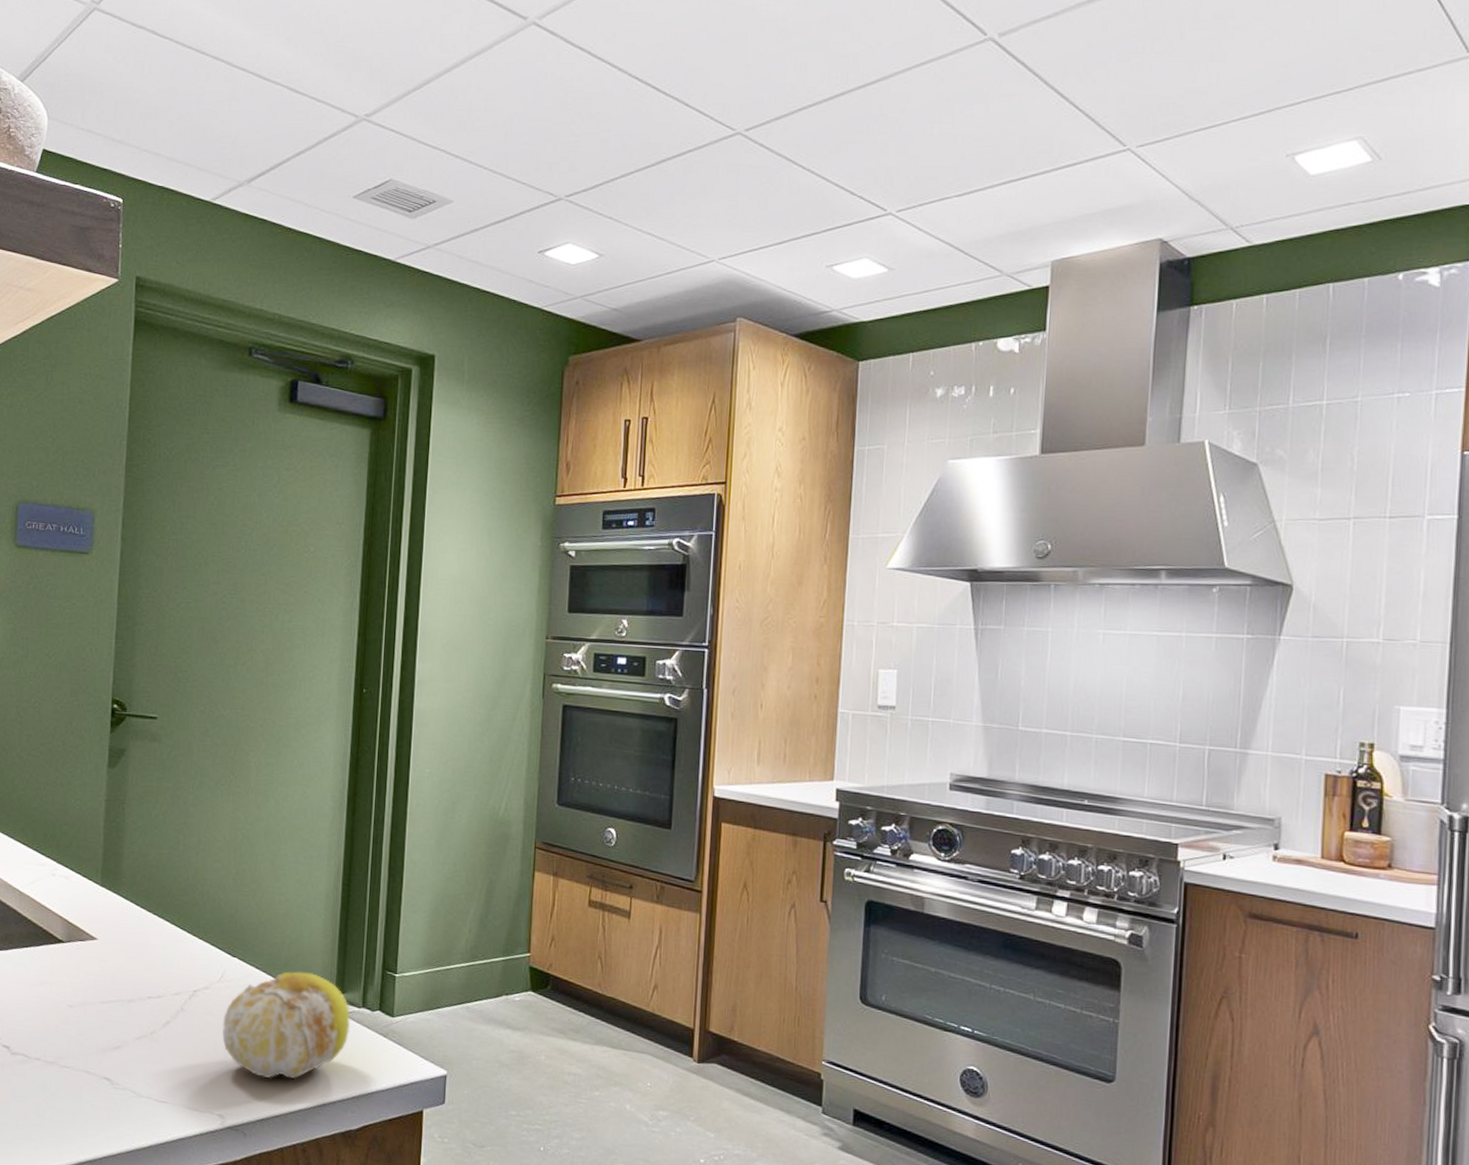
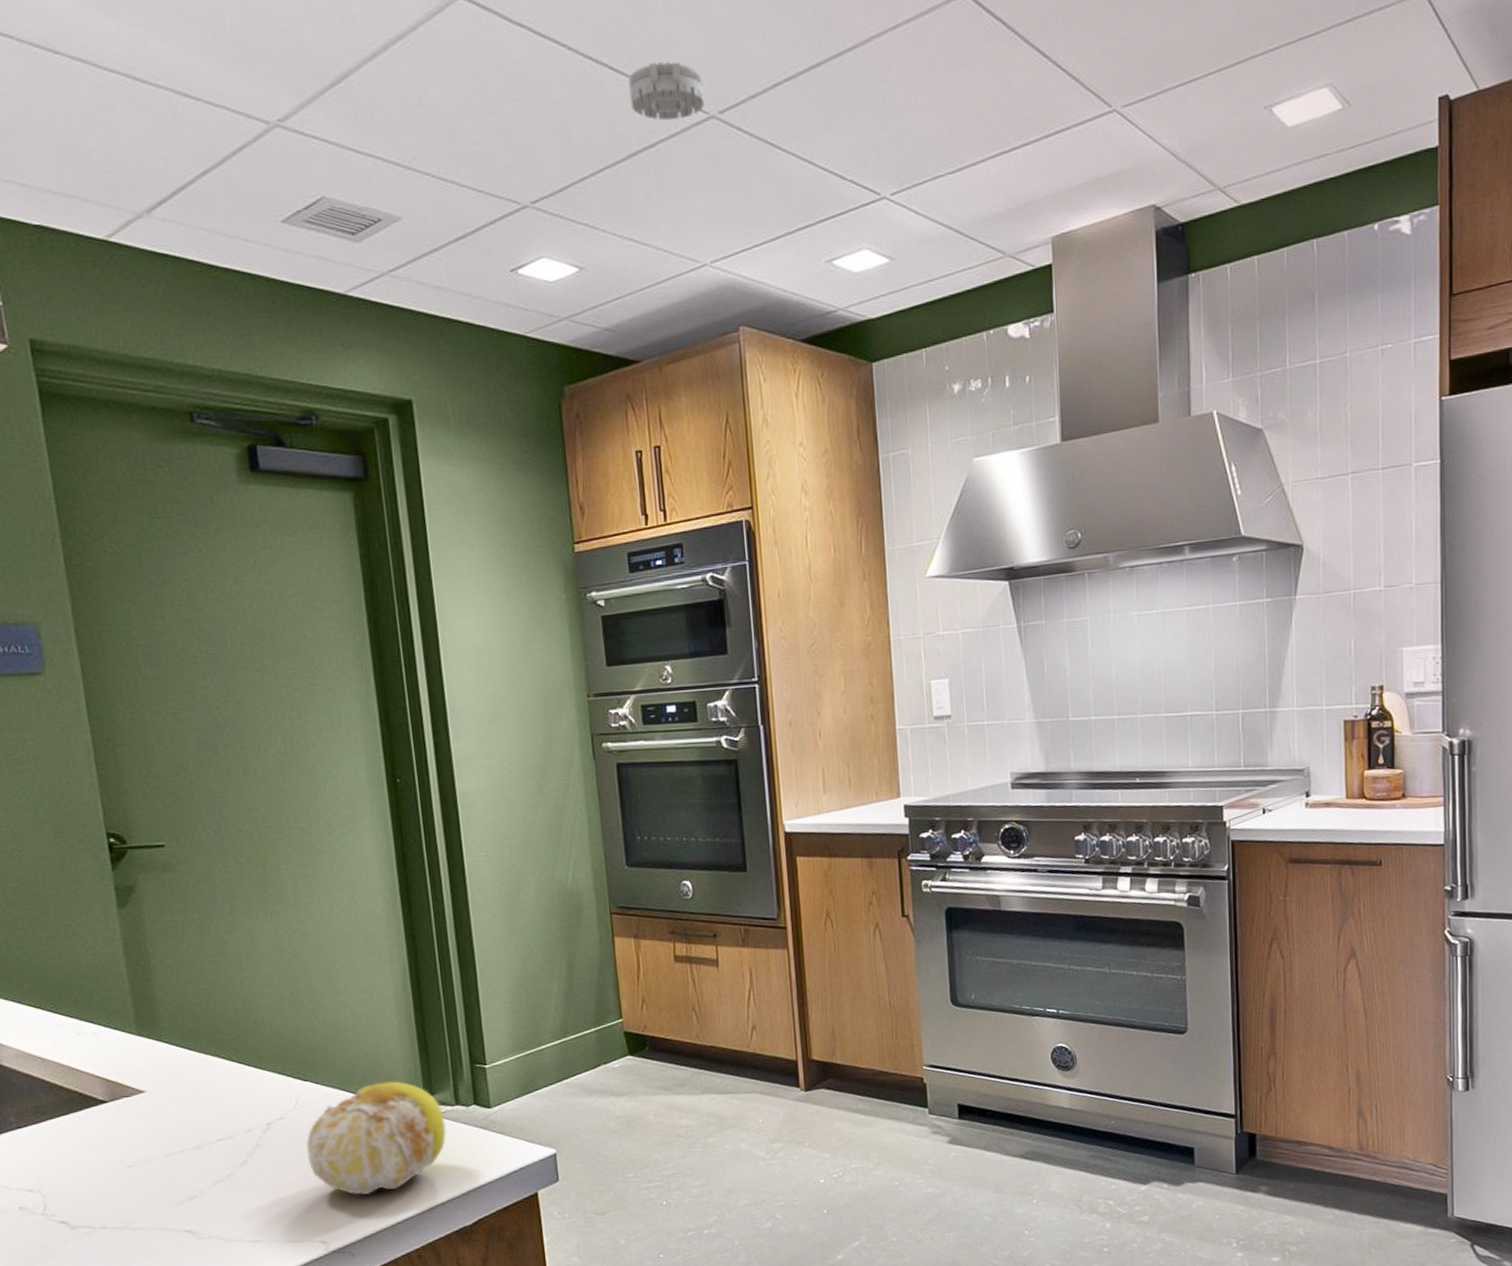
smoke detector: none [666,85,735,134] -> present [628,62,705,121]

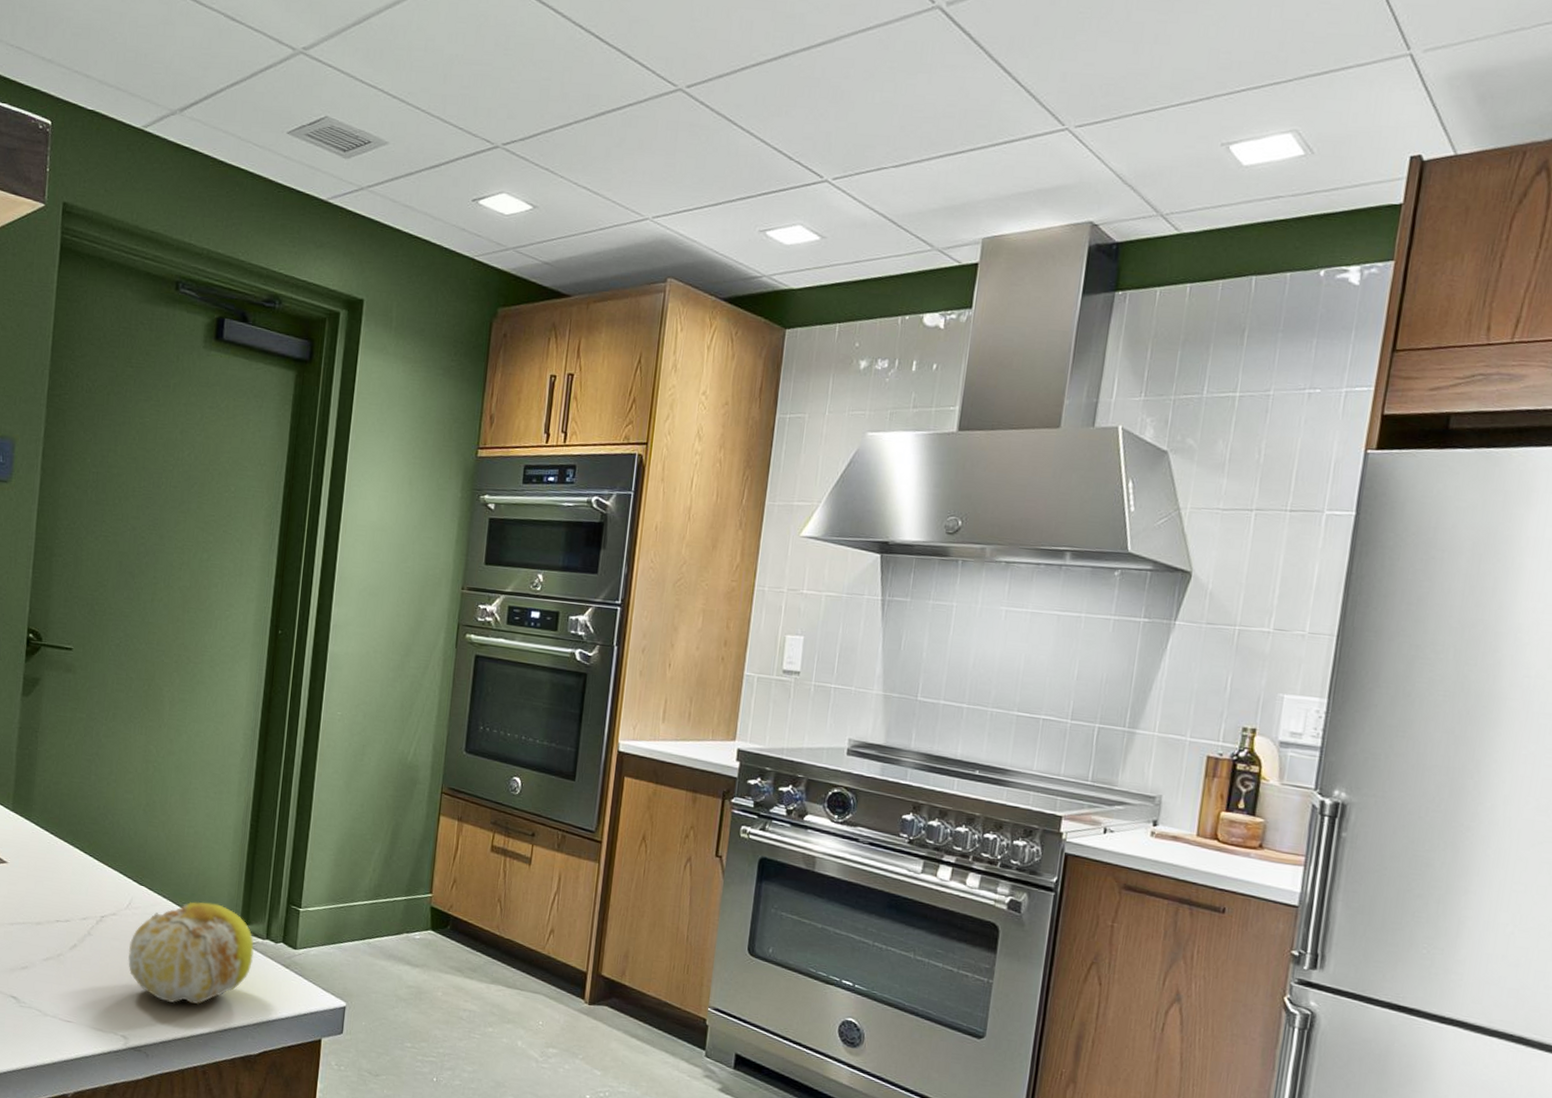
smoke detector: present [628,62,705,121] -> none [608,36,678,89]

